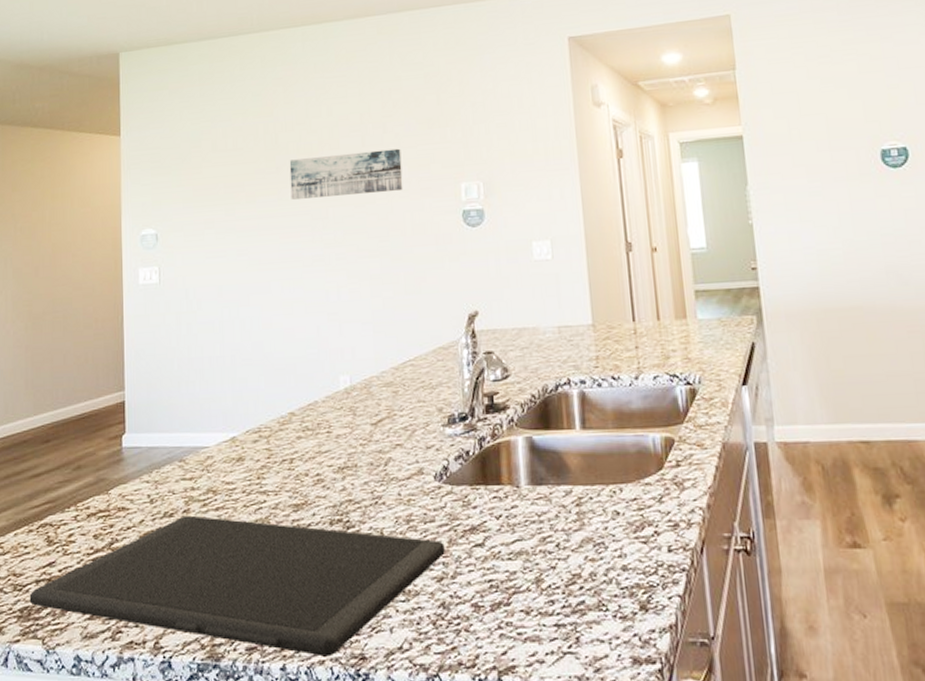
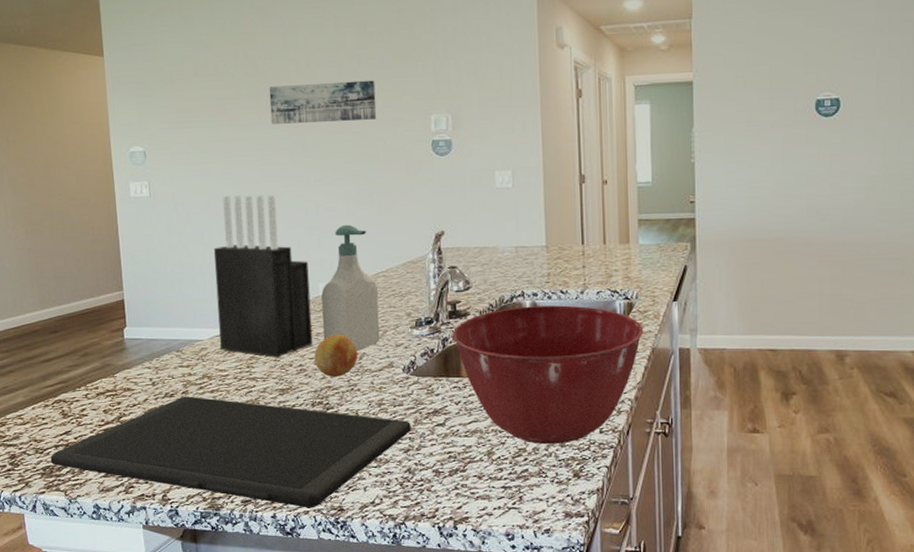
knife block: none [225,276,333,466] -> present [214,194,313,357]
fruit: none [333,435,383,488] -> present [314,333,358,377]
soap bottle: none [342,307,408,456] -> present [321,224,380,351]
mixing bowl: none [490,393,711,569] -> present [452,305,644,445]

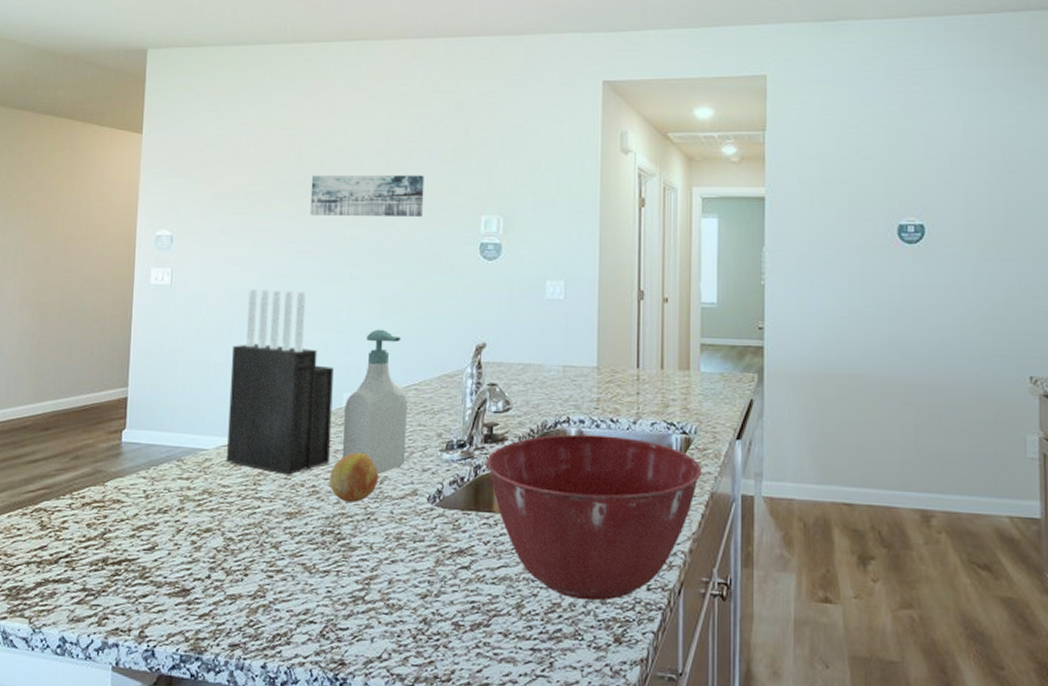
cutting board: present [50,396,411,508] -> none [19,513,431,660]

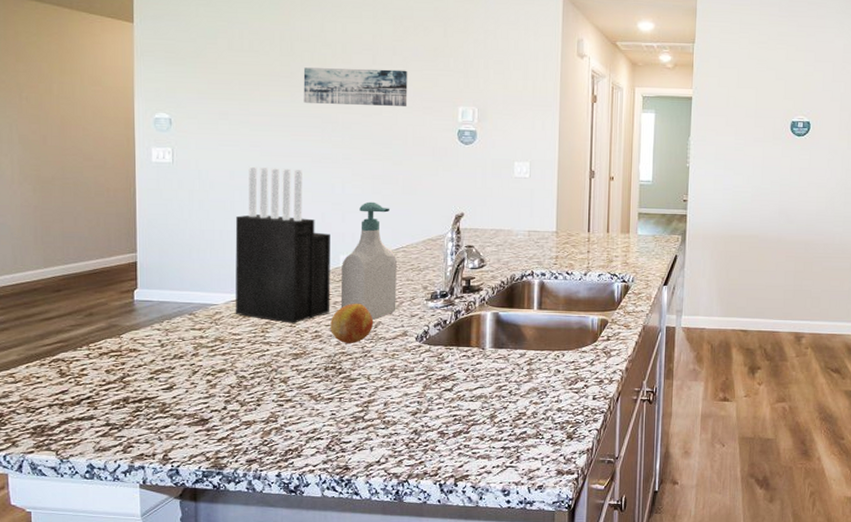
mixing bowl: present [486,434,702,601] -> none [465,284,637,410]

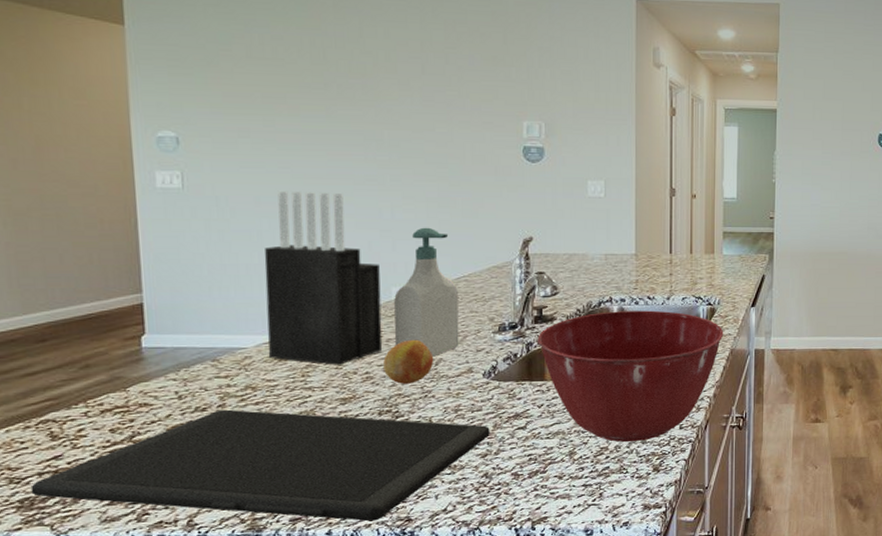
cutting board: none [42,358,420,467] -> present [30,409,490,522]
wall art: present [303,67,408,106] -> none [339,78,464,121]
mixing bowl: none [465,284,637,410] -> present [537,310,724,443]

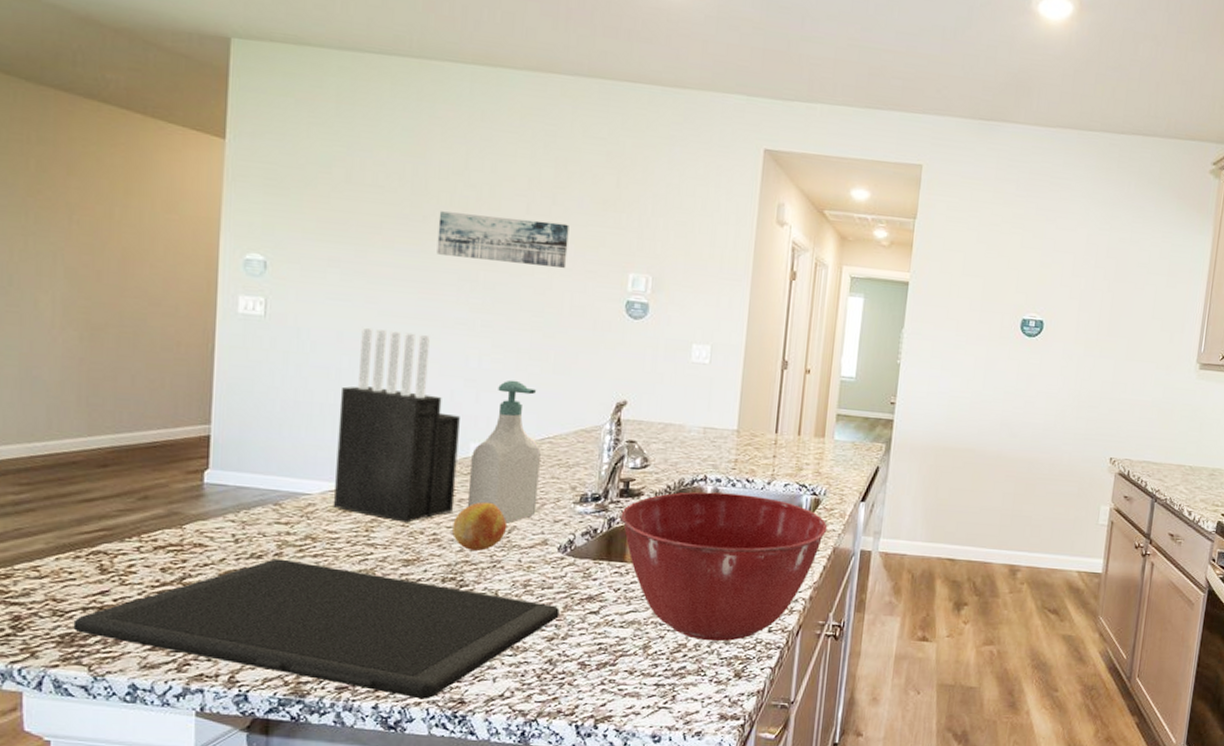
wall art: none [339,78,464,121] -> present [436,211,569,268]

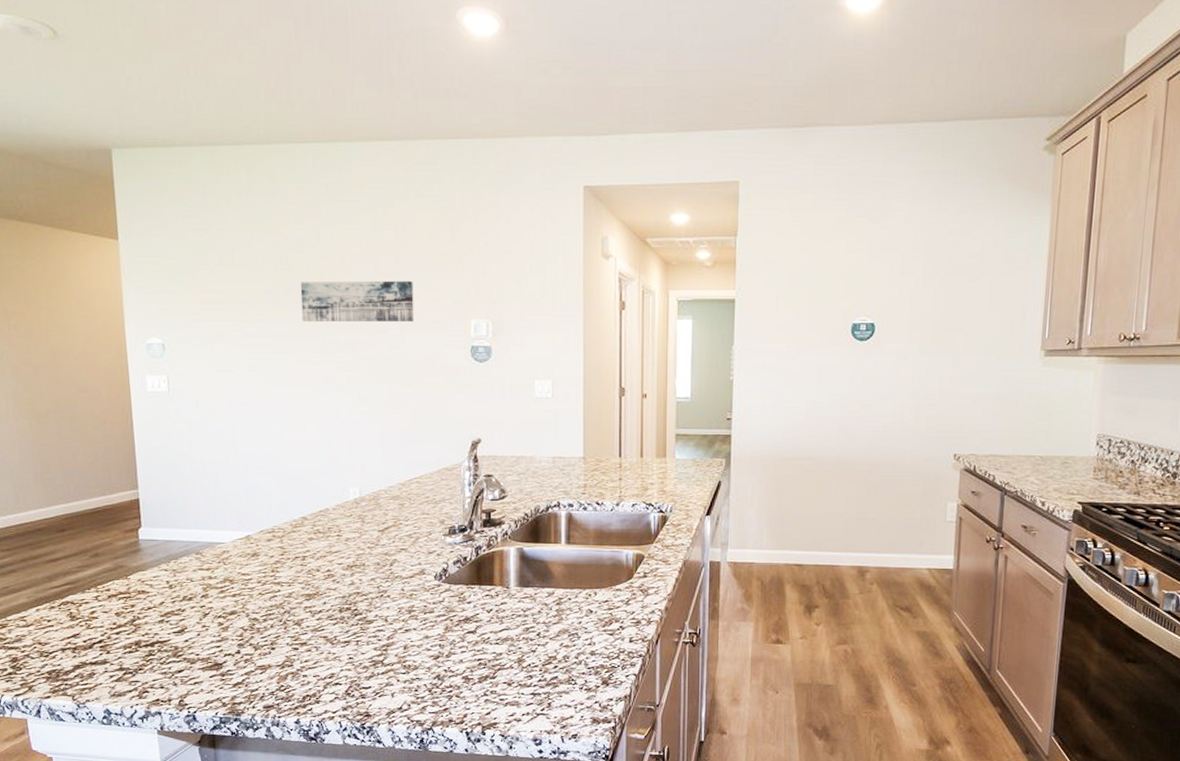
cutting board: present [73,558,560,699] -> none [56,600,442,714]
knife block: present [333,327,460,523] -> none [238,393,342,562]
fruit: present [452,501,508,551] -> none [343,539,389,583]
soap bottle: present [467,380,541,523] -> none [352,428,412,557]
mixing bowl: present [621,491,828,642] -> none [486,516,676,653]

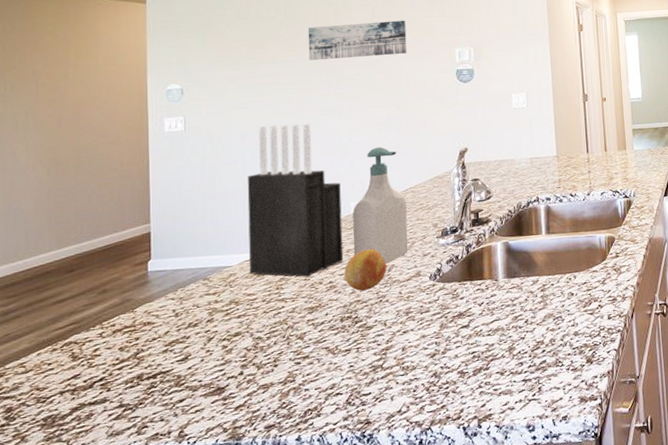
knife block: none [238,393,342,562] -> present [247,123,344,277]
fruit: none [343,539,389,583] -> present [344,248,387,291]
soap bottle: none [352,428,412,557] -> present [353,146,408,264]

